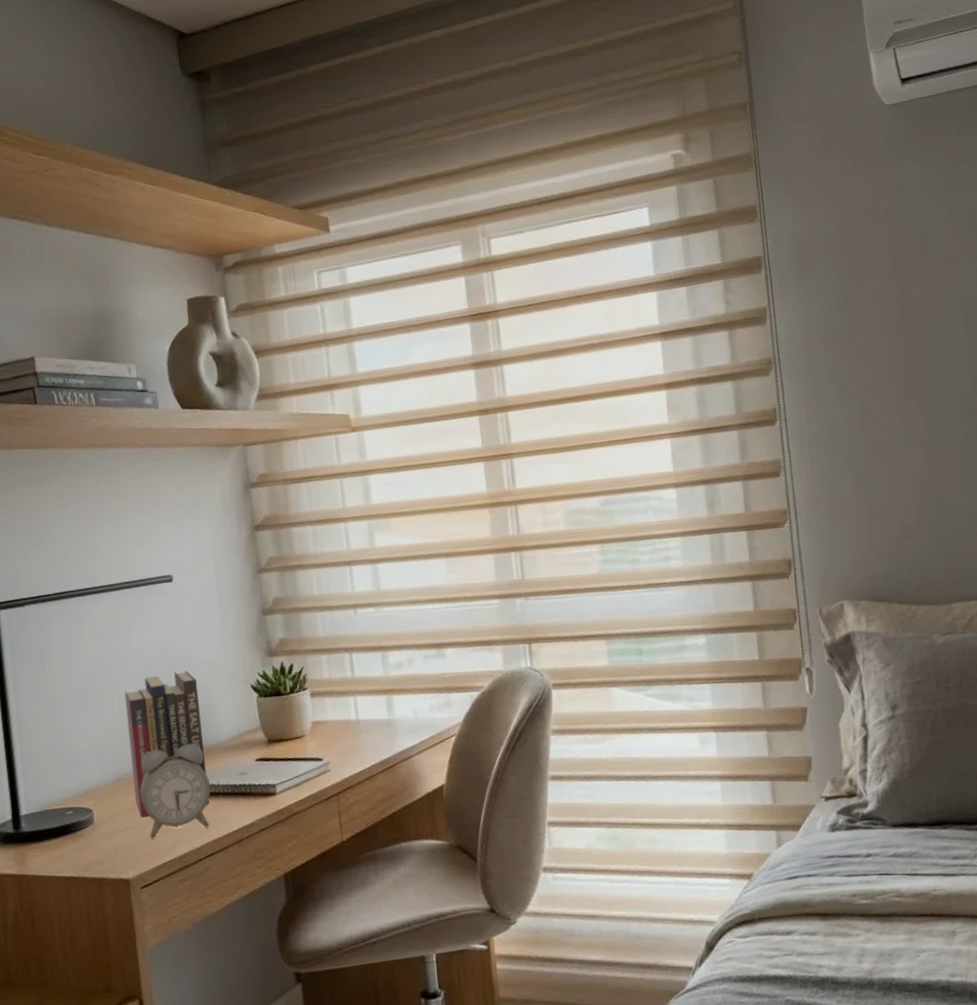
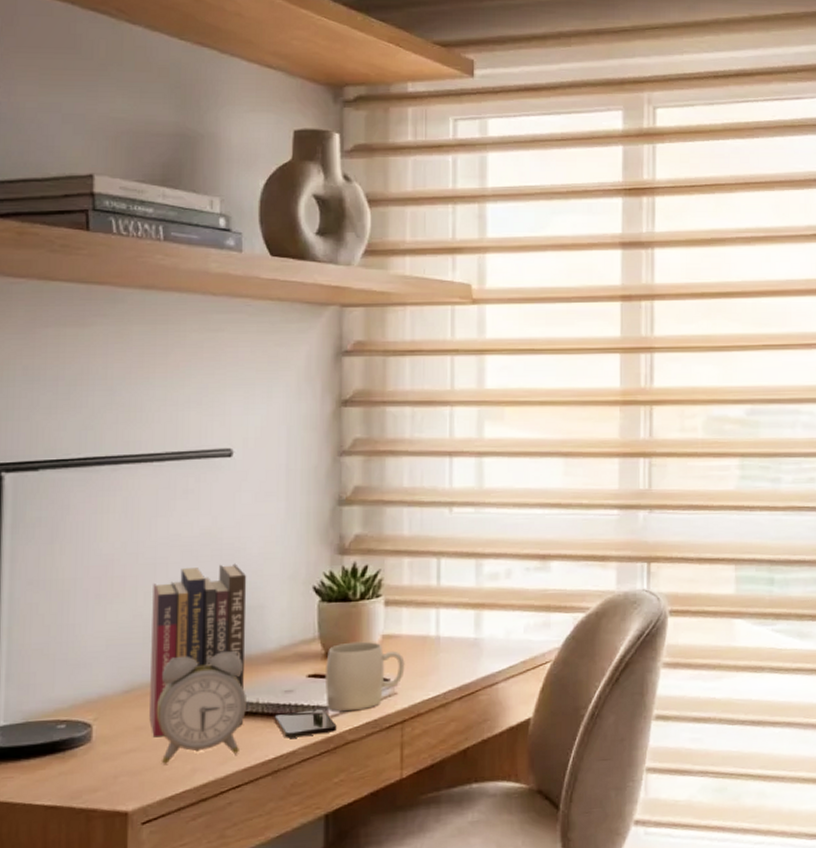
phone: none [233,787,285,813] -> present [274,709,337,738]
mug: none [269,728,334,788] -> present [324,641,405,711]

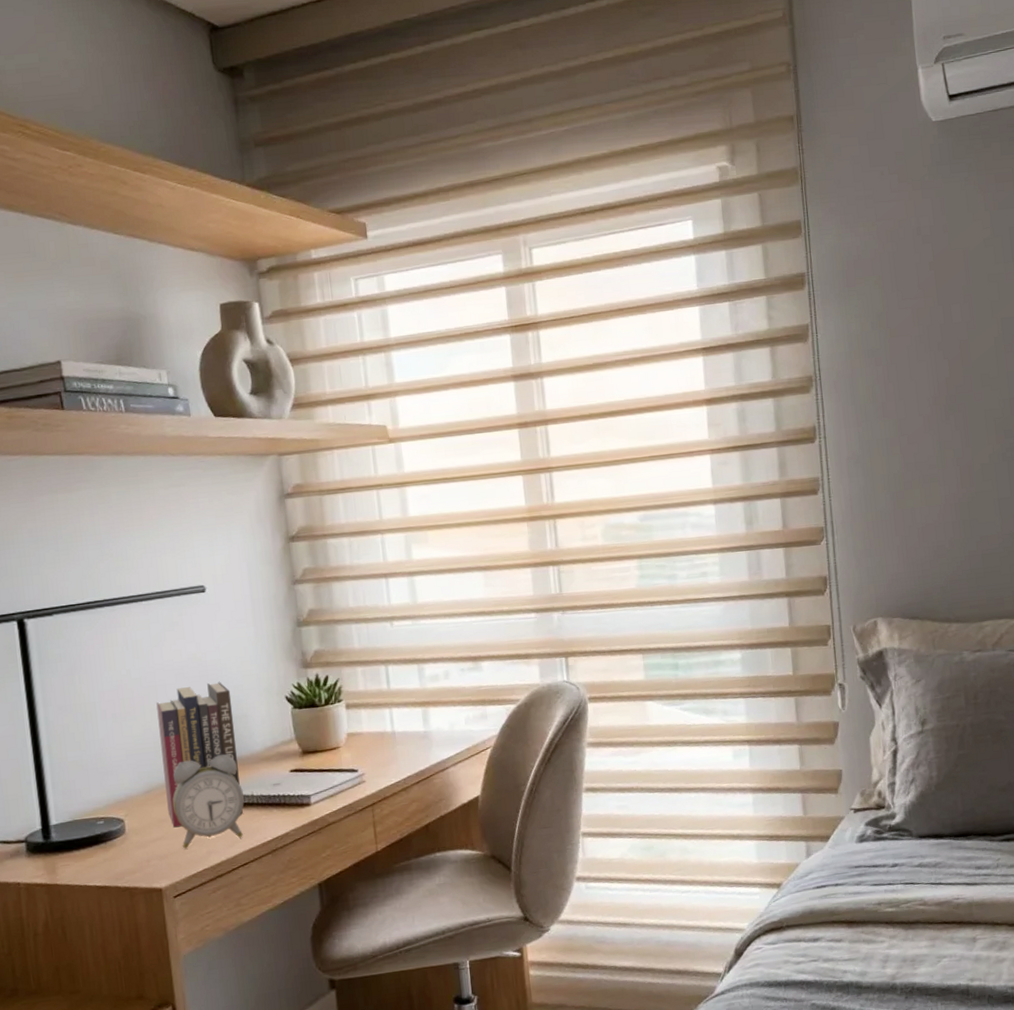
phone: present [274,709,337,738] -> none [267,797,319,823]
mug: present [324,641,405,711] -> none [303,739,369,799]

